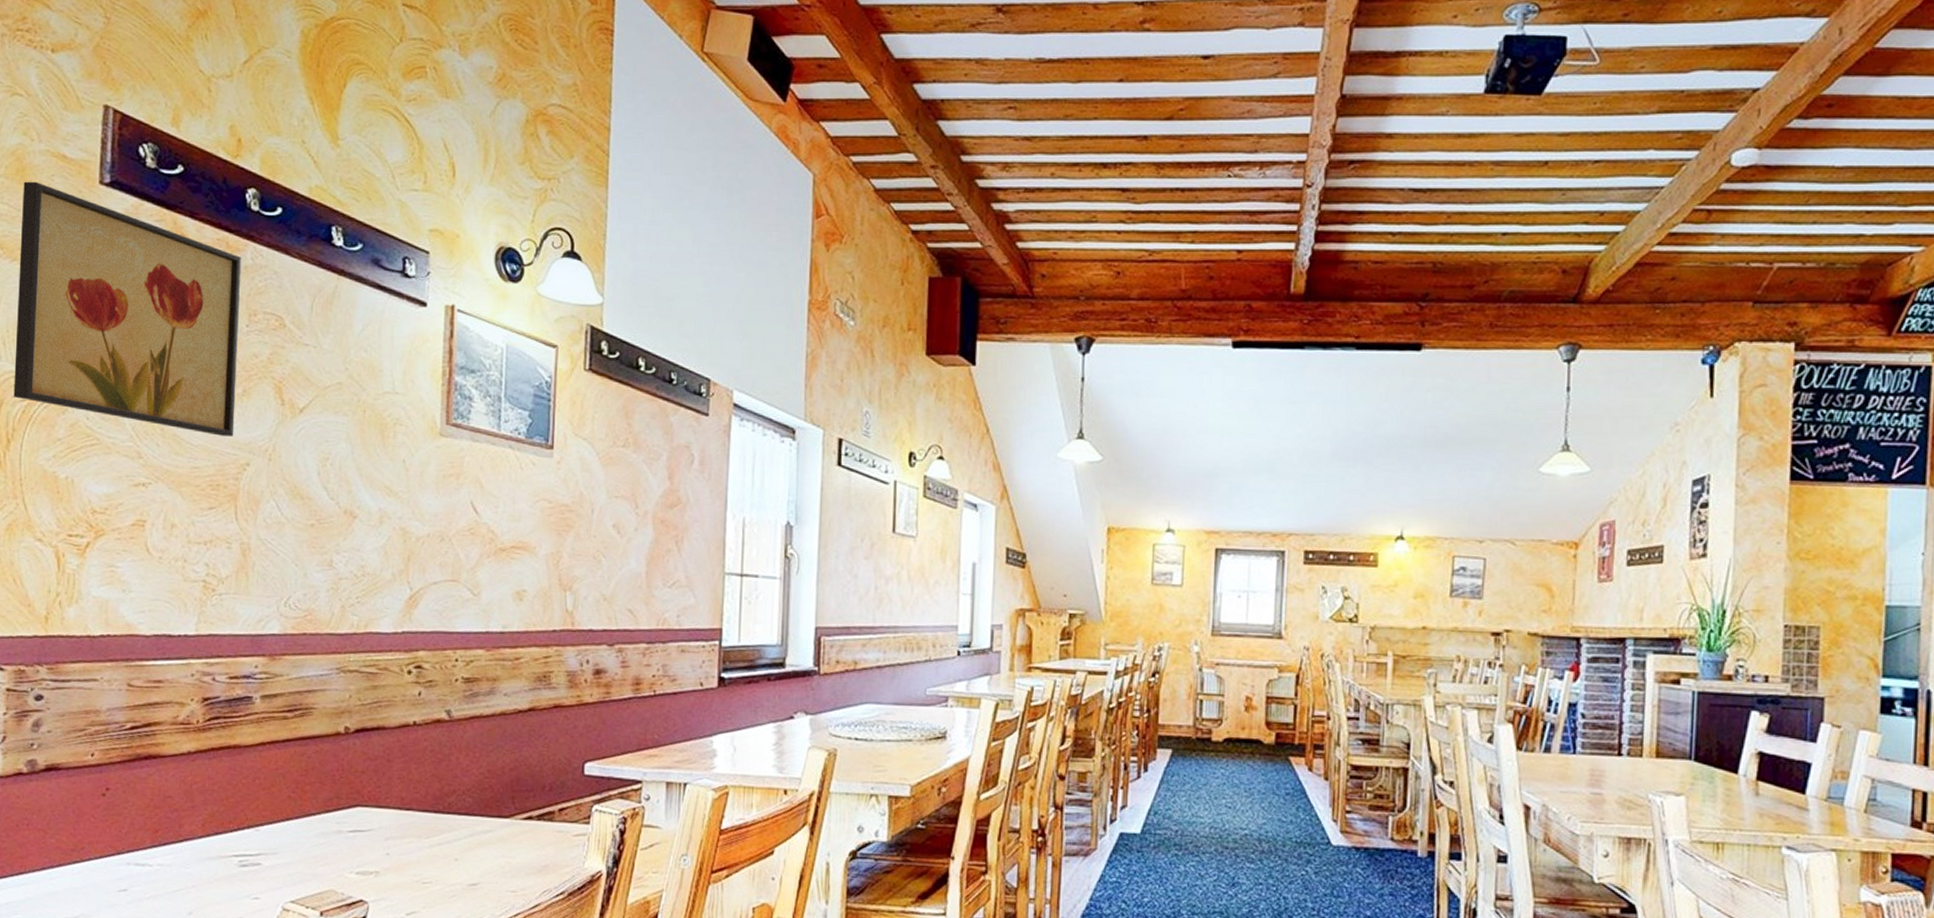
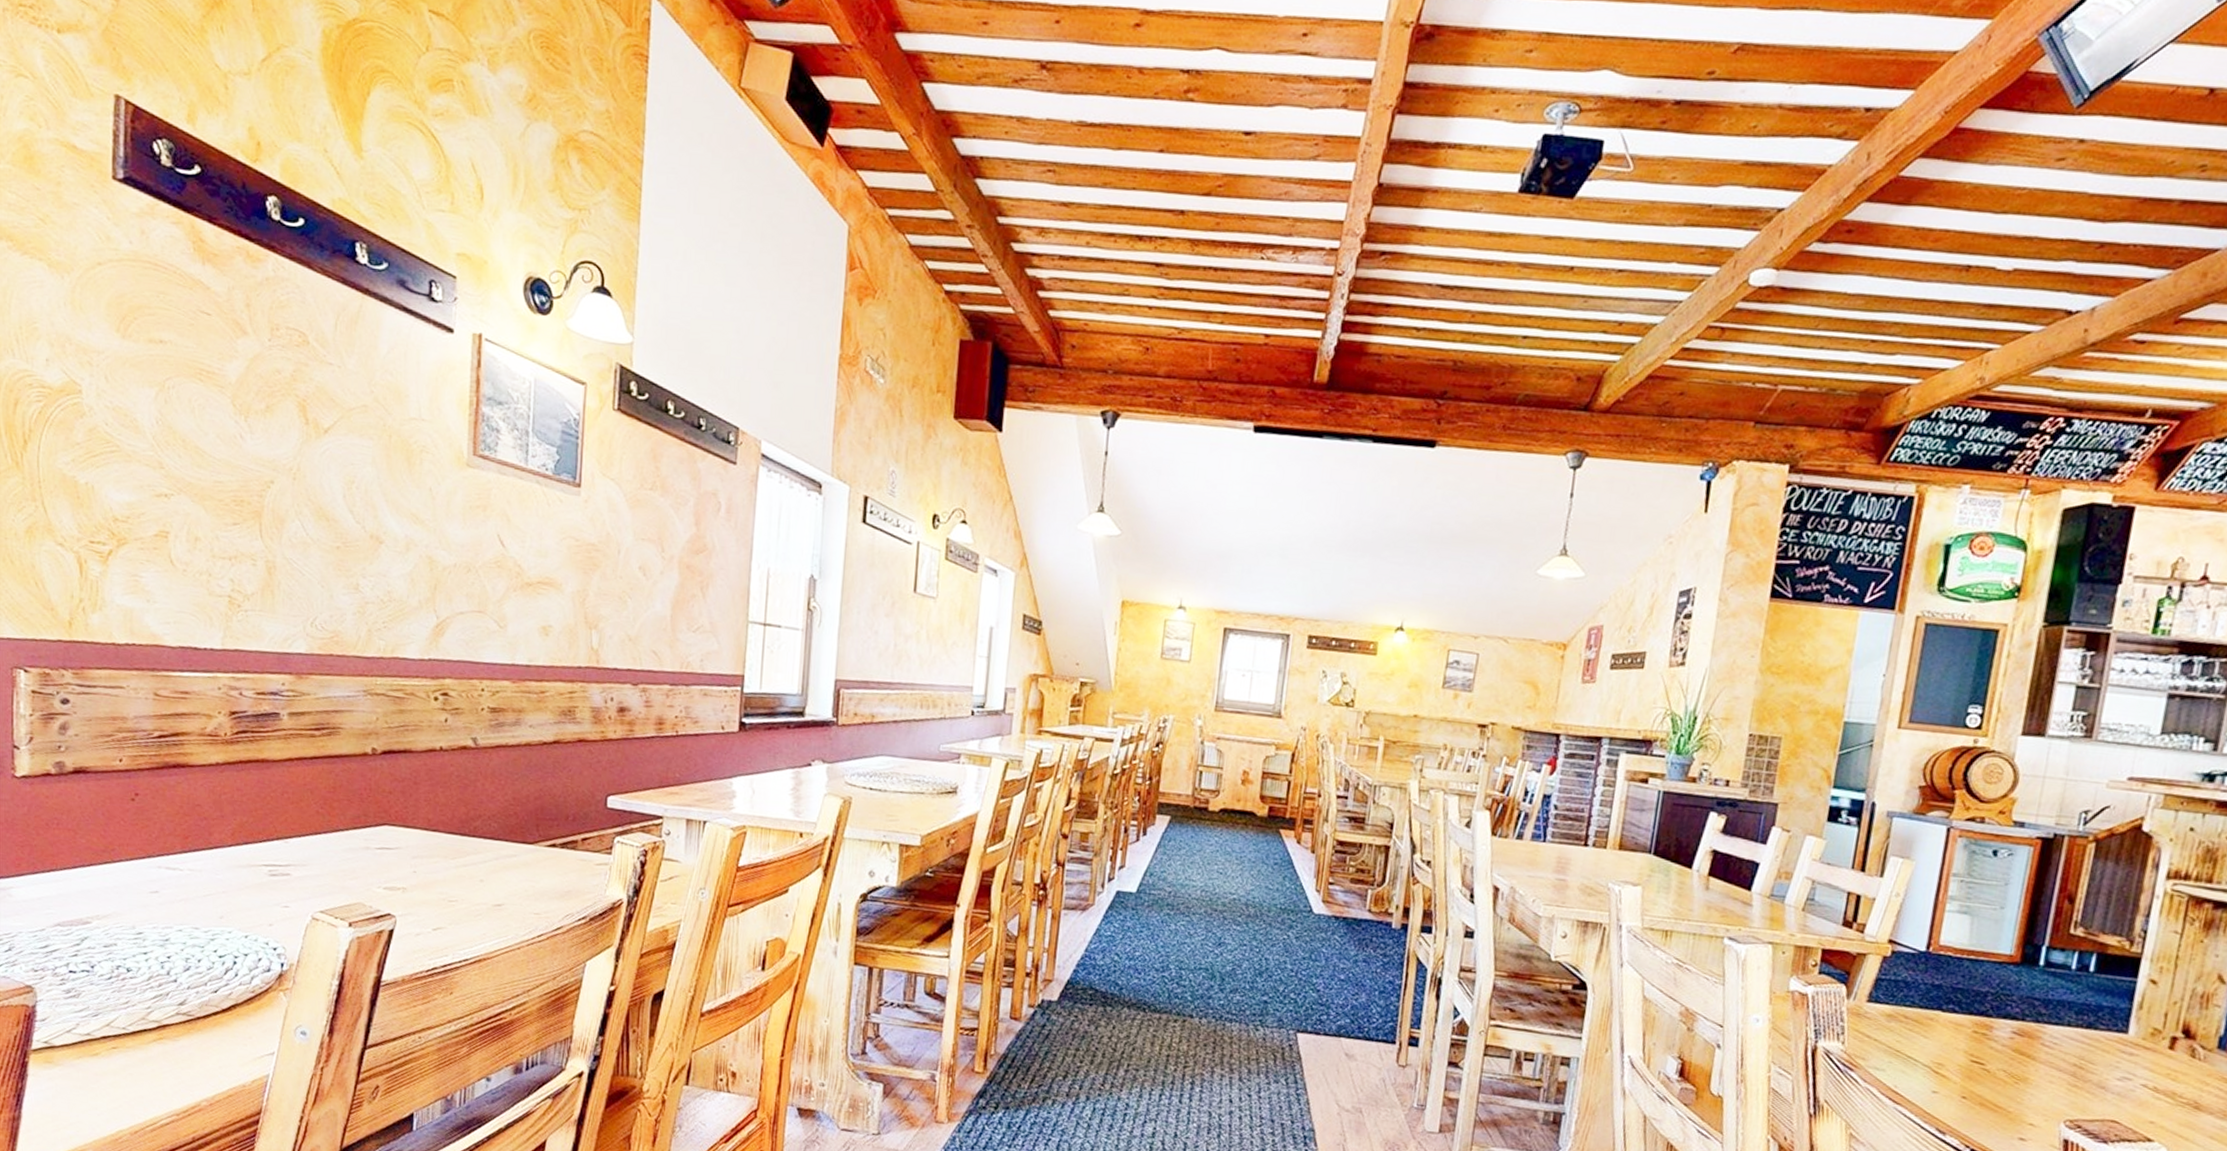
wall art: present [13,181,242,437] -> none [29,170,263,454]

